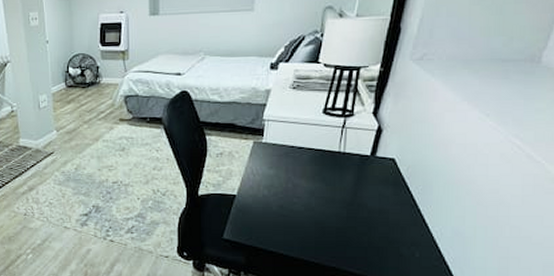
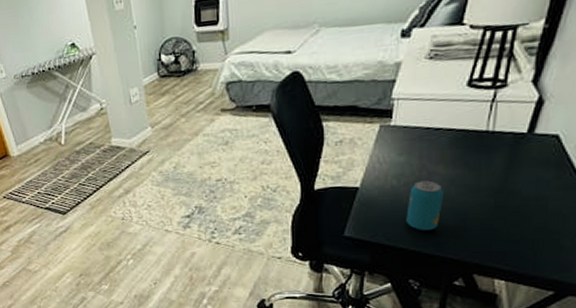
beverage can: none [275,192,305,237] -> present [406,180,443,231]

